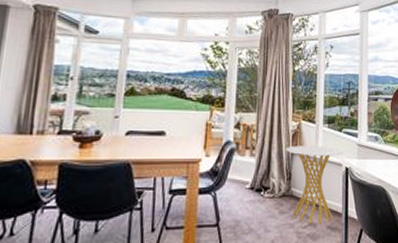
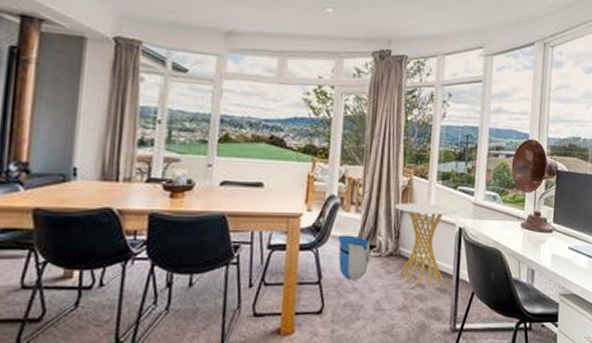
sun visor: none [234,178,265,221] -> present [338,235,371,280]

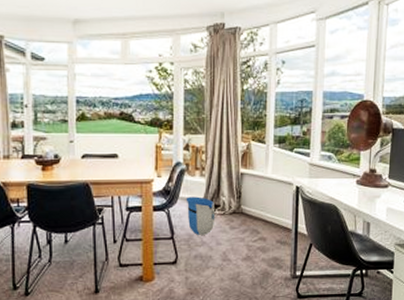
side table: present [395,202,457,286] -> none [236,165,294,239]

